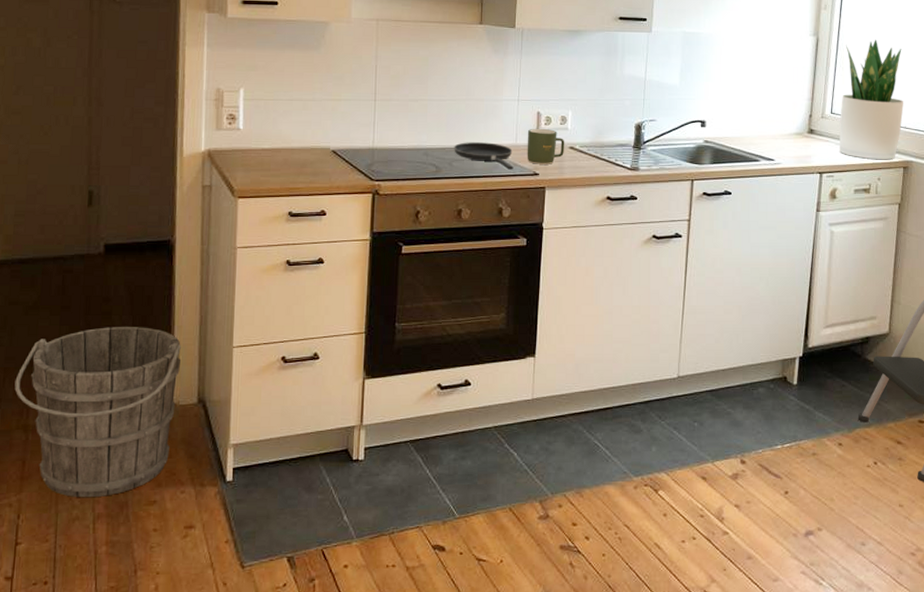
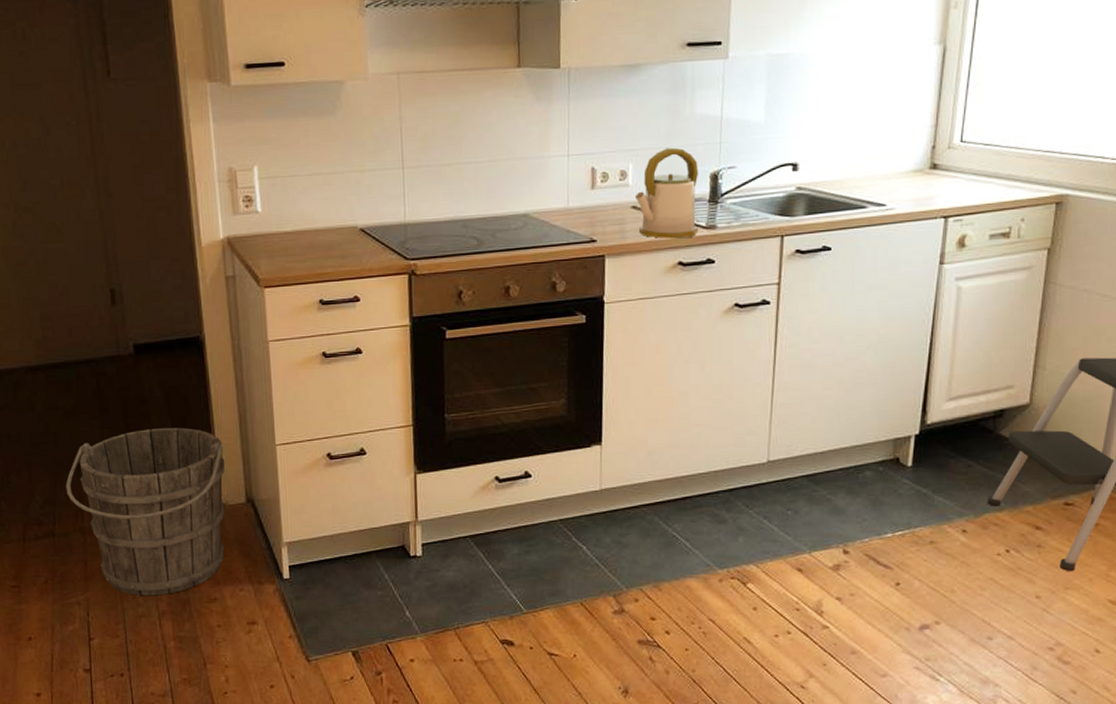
frying pan: present [454,142,514,170] -> none [496,207,567,238]
mug: present [527,128,565,164] -> none [580,186,626,229]
kettle: none [572,100,626,177] -> present [634,147,699,239]
planter: present [838,39,904,160] -> none [970,41,1059,196]

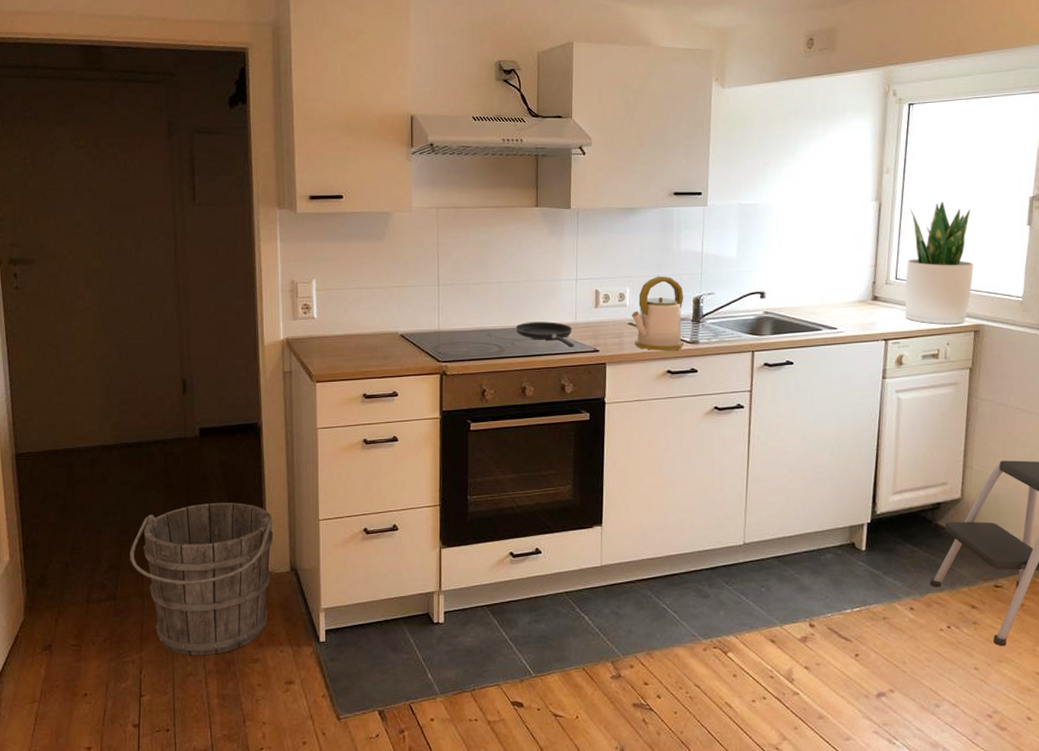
frying pan: none [496,207,567,238] -> present [516,321,574,347]
planter: none [970,41,1059,196] -> present [904,201,973,325]

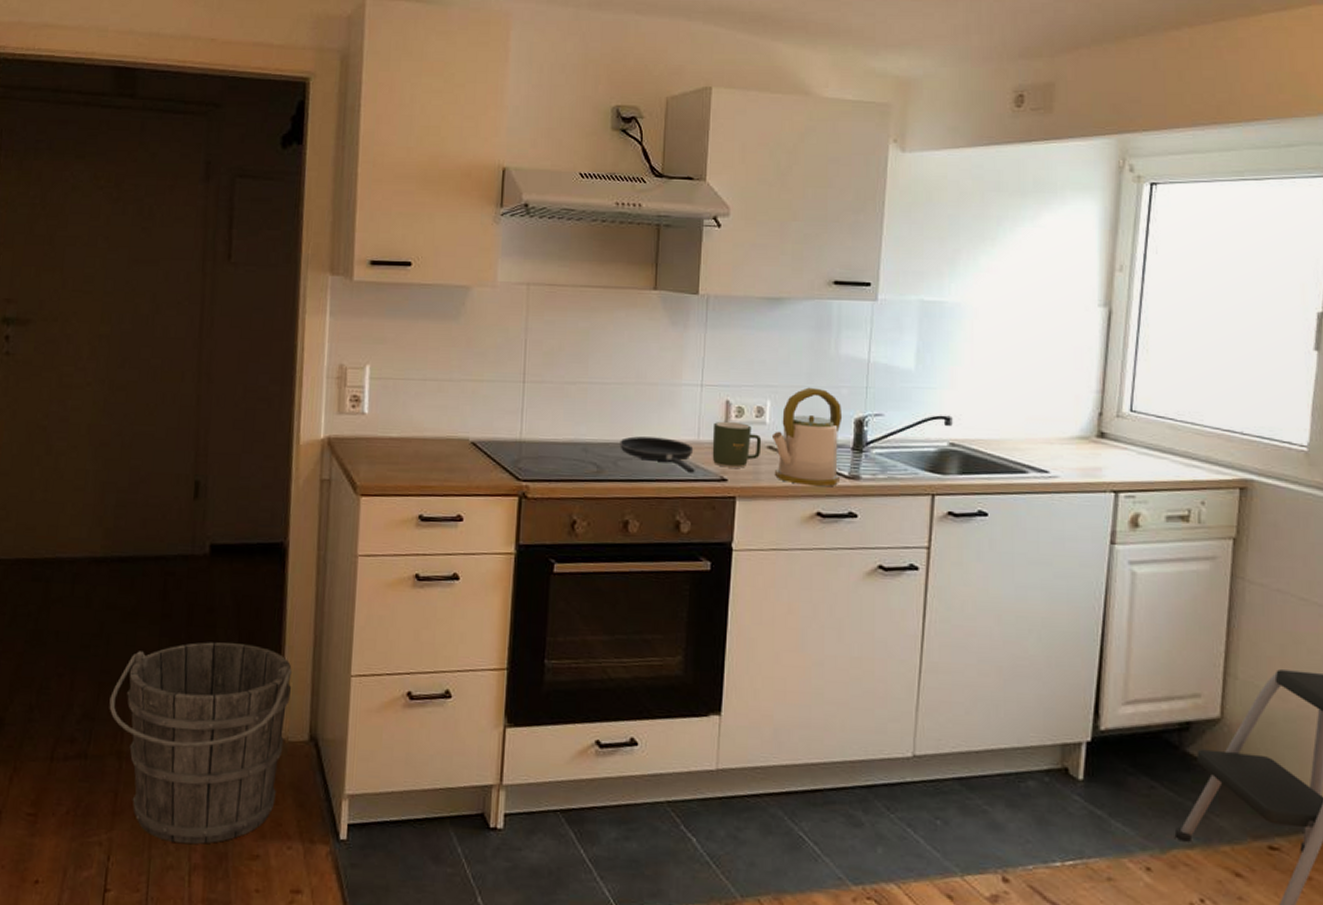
mug: none [586,306,624,341] -> present [712,421,762,468]
planter: present [904,201,973,325] -> none [1142,312,1239,478]

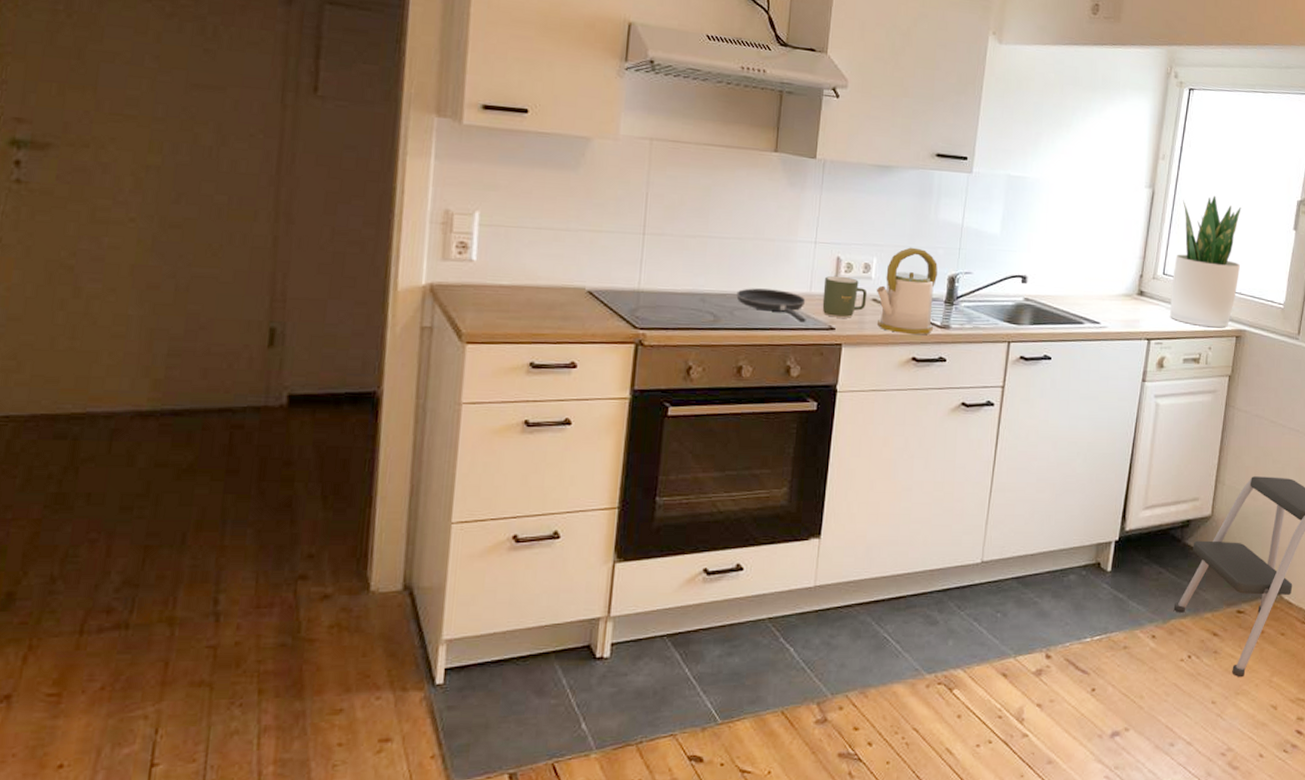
bucket: present [109,642,292,845] -> none [157,496,384,707]
planter: none [1142,312,1239,478] -> present [1169,196,1241,328]

